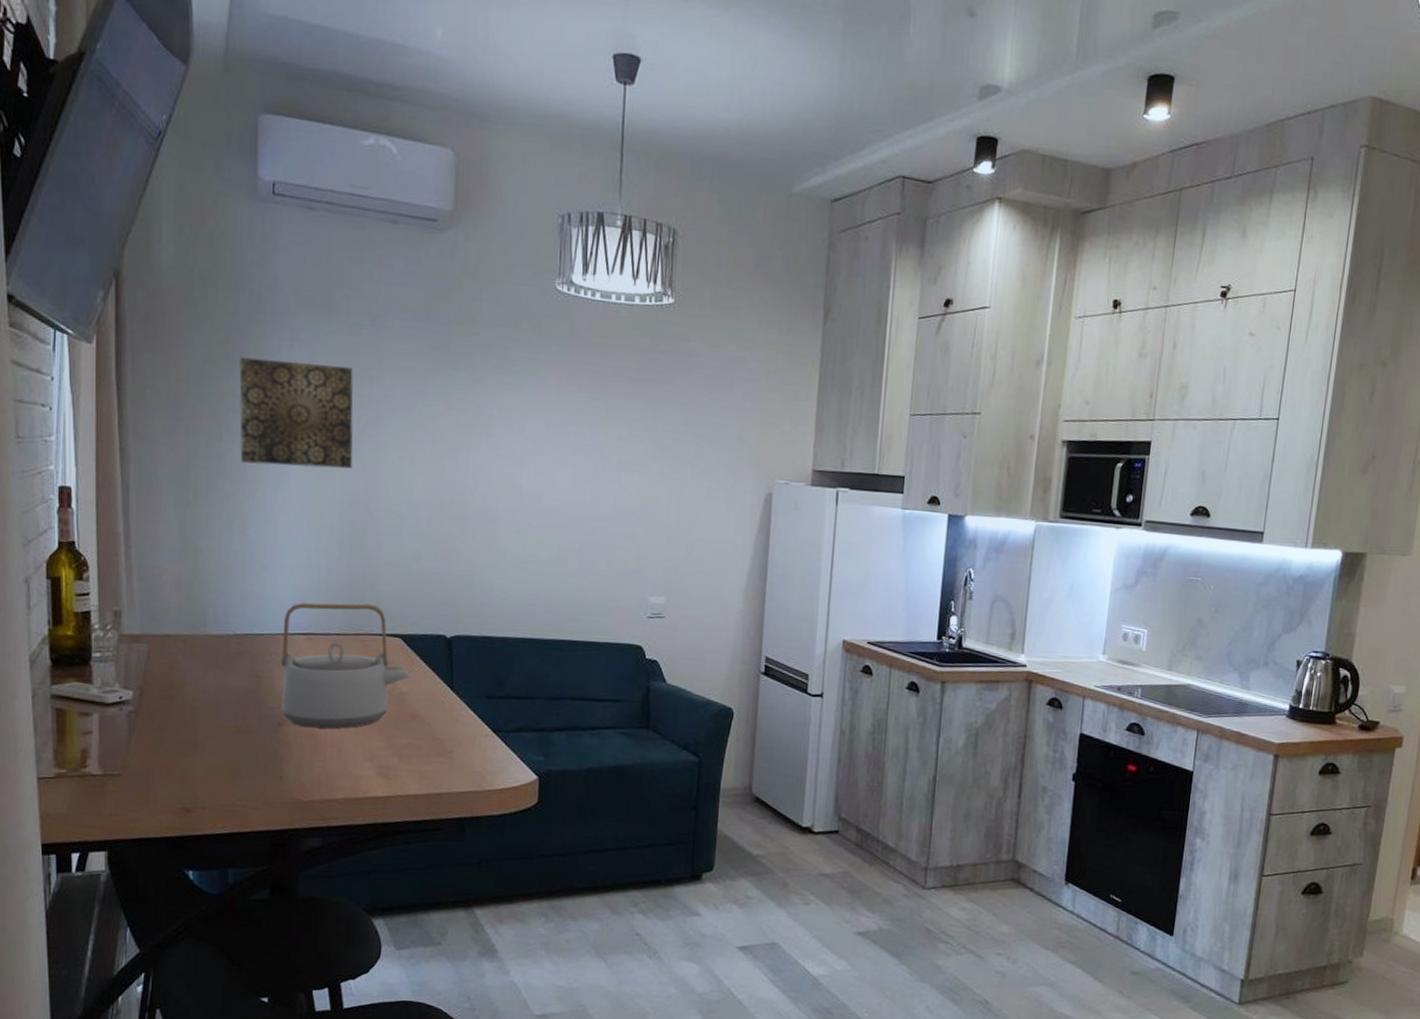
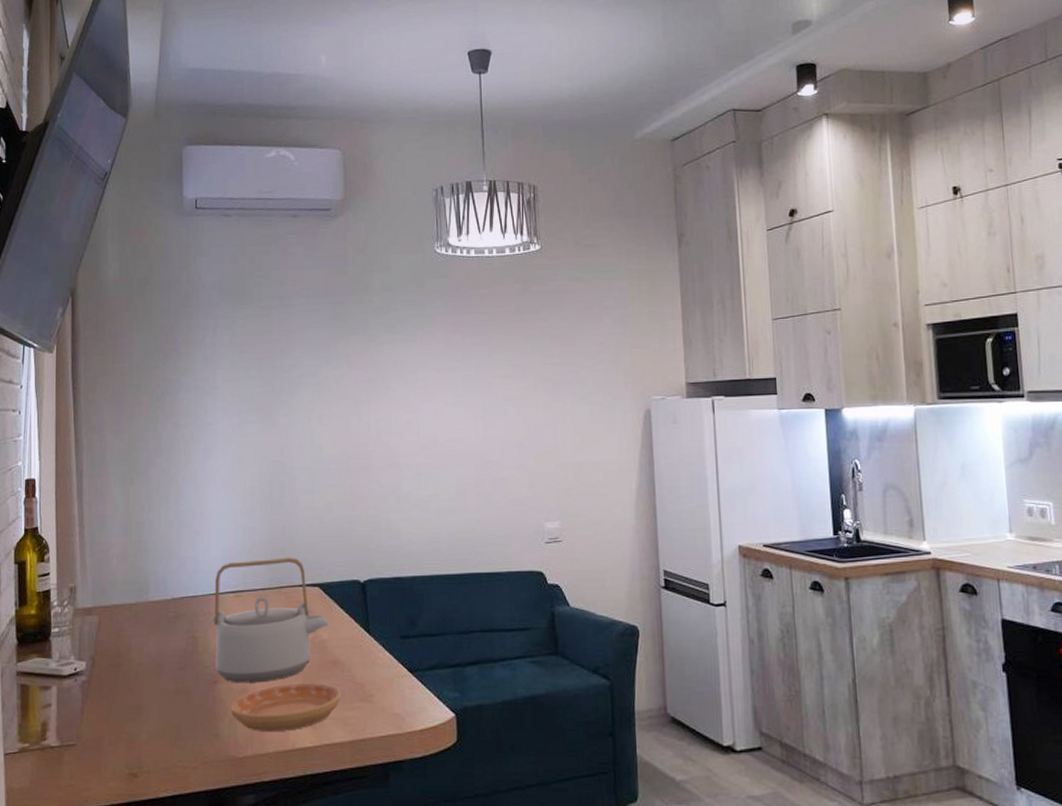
wall art: present [239,357,354,469] -> none [172,344,270,440]
saucer: none [296,733,419,779] -> present [230,683,341,733]

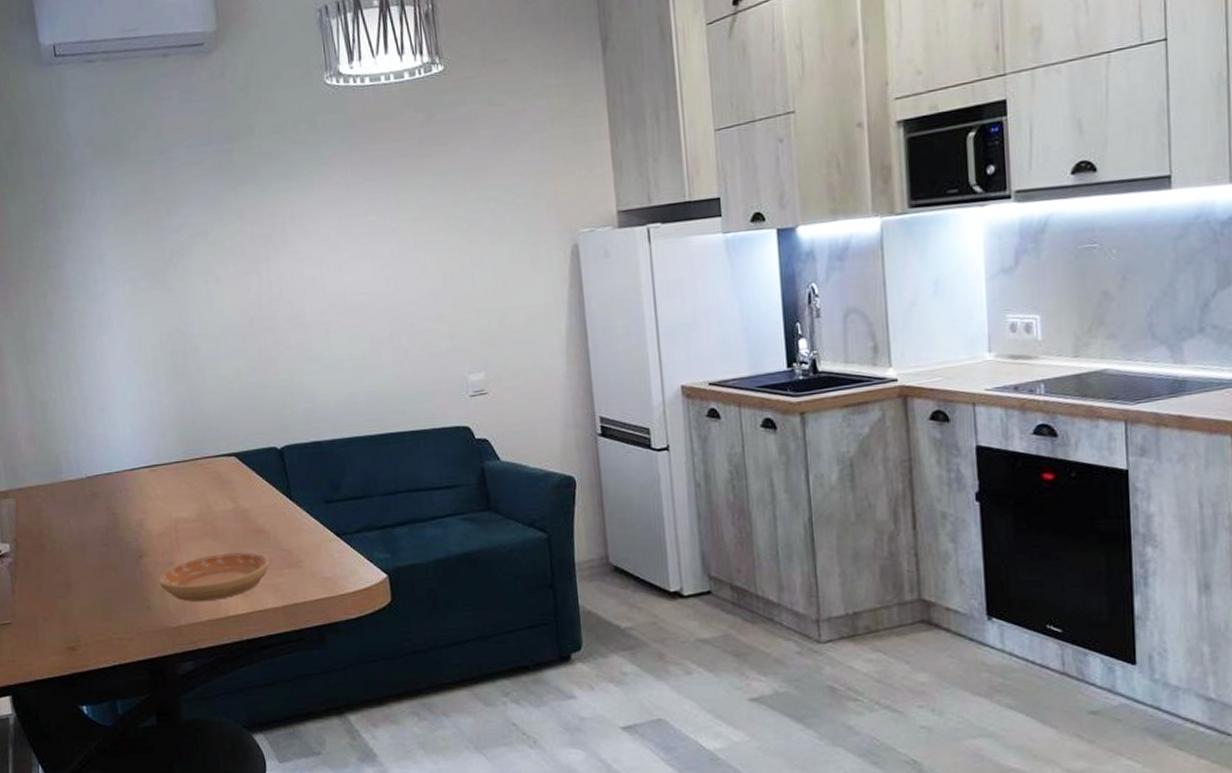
teapot: present [213,557,329,683] -> none [127,428,249,556]

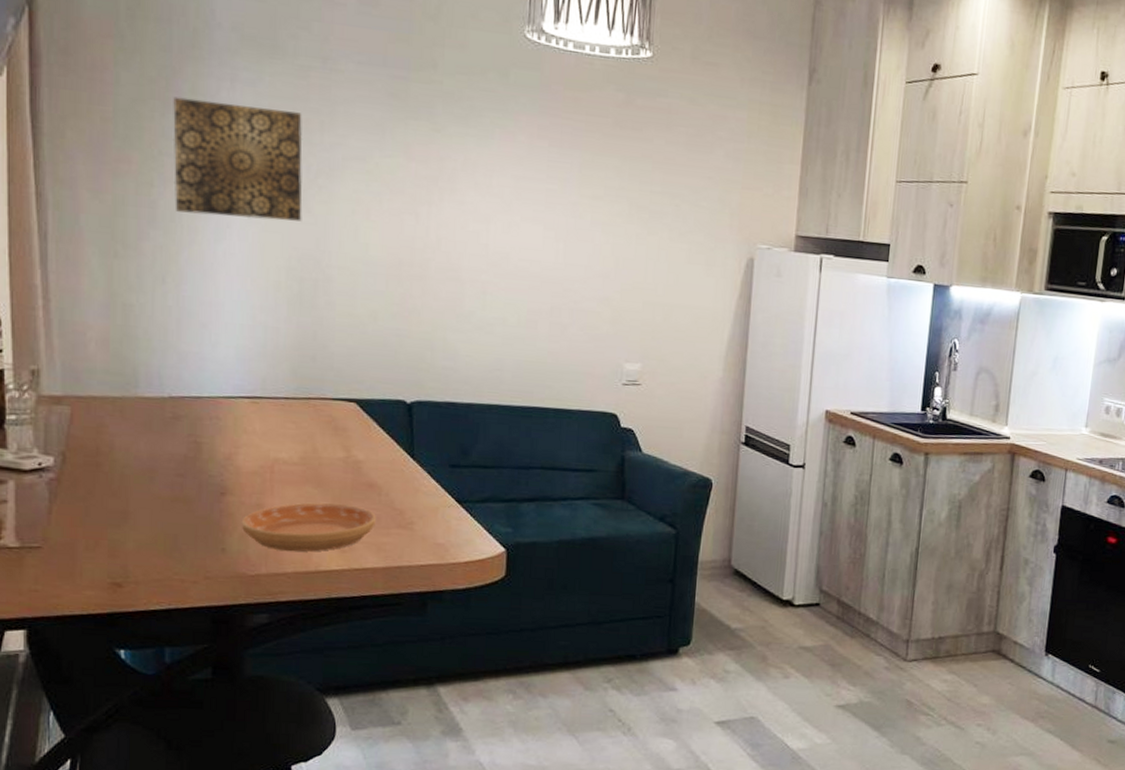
wall art: none [50,204,166,314] -> present [173,96,303,221]

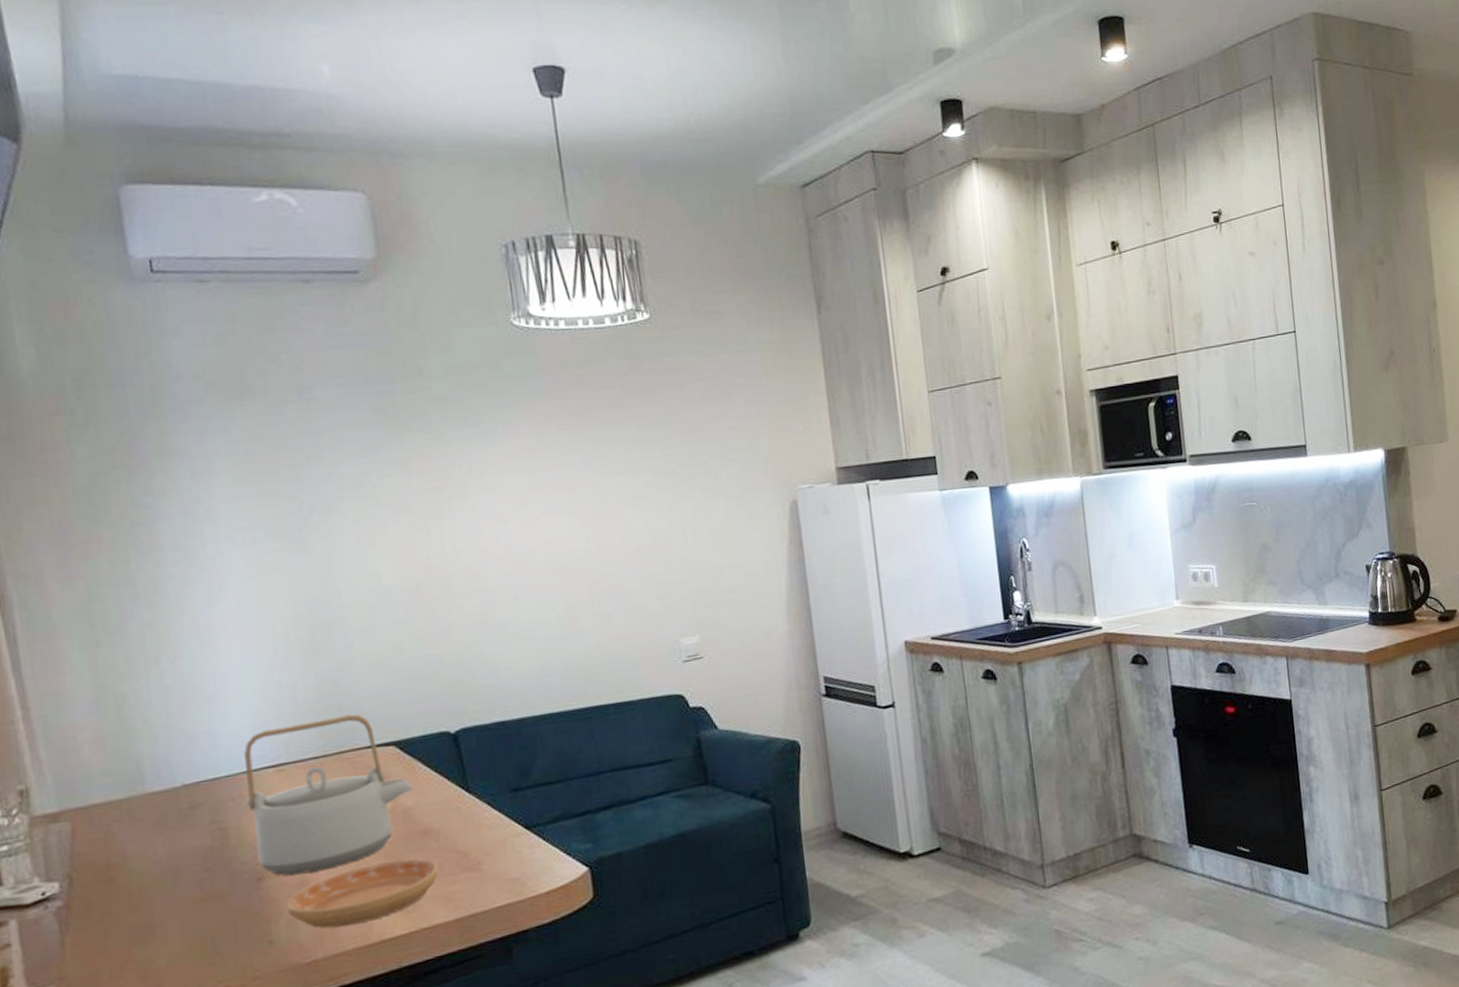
wall art: present [173,96,303,221] -> none [138,451,302,583]
teapot: none [222,363,366,499] -> present [244,714,413,876]

